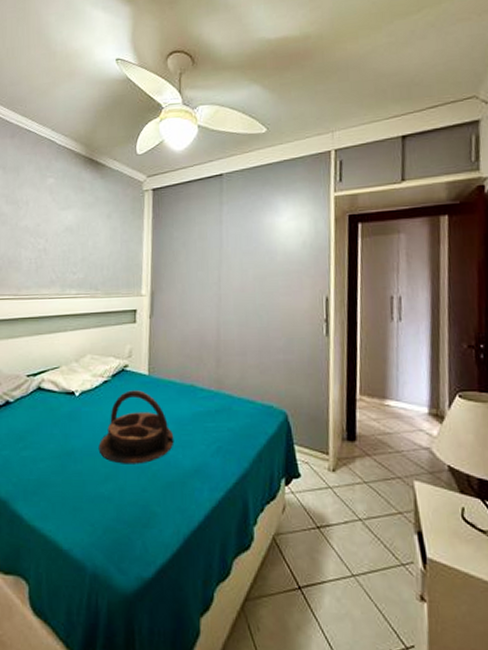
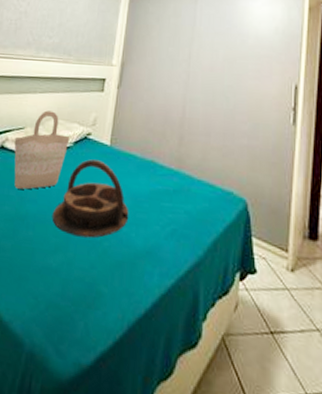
shopping bag: none [48,347,109,426] -> present [12,110,72,190]

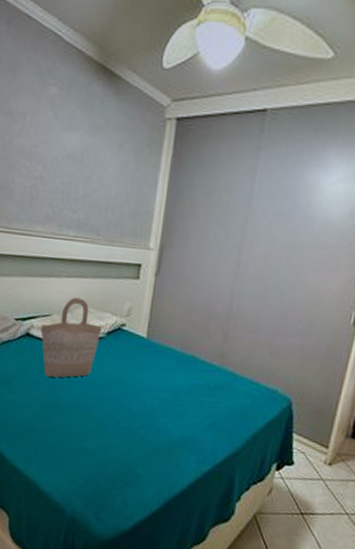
serving tray: present [52,159,129,238] -> none [86,351,167,427]

